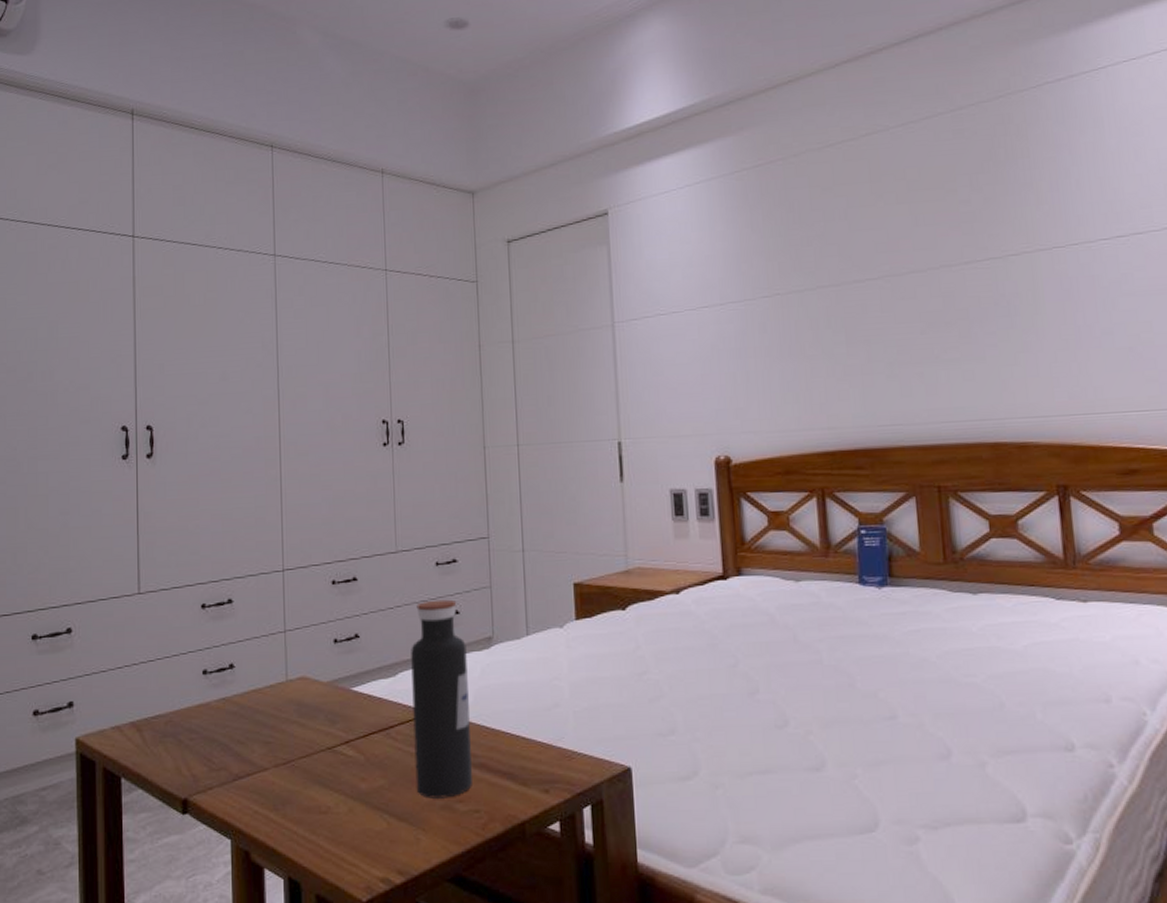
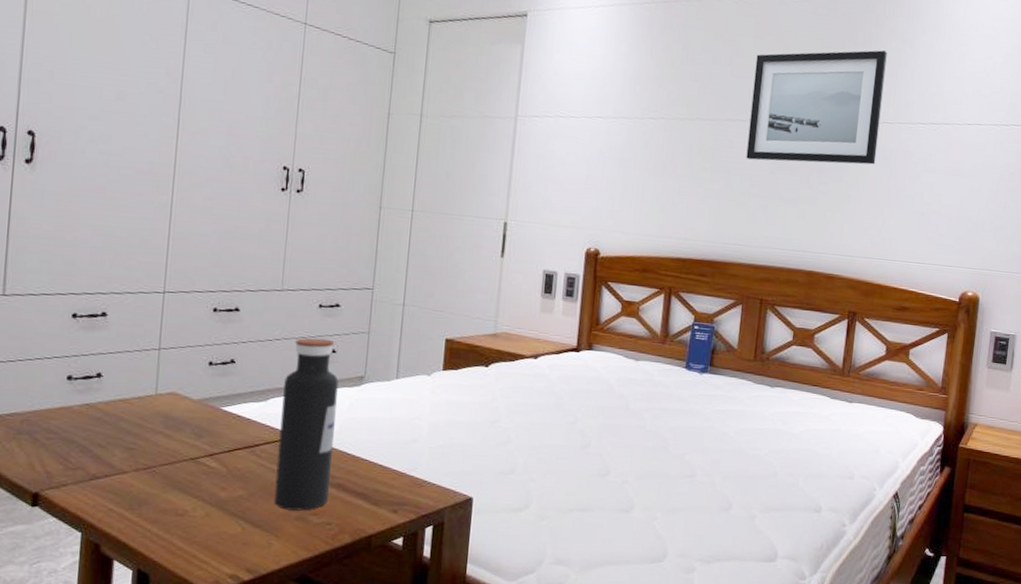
wall art: none [876,162,1053,323] -> present [746,50,887,165]

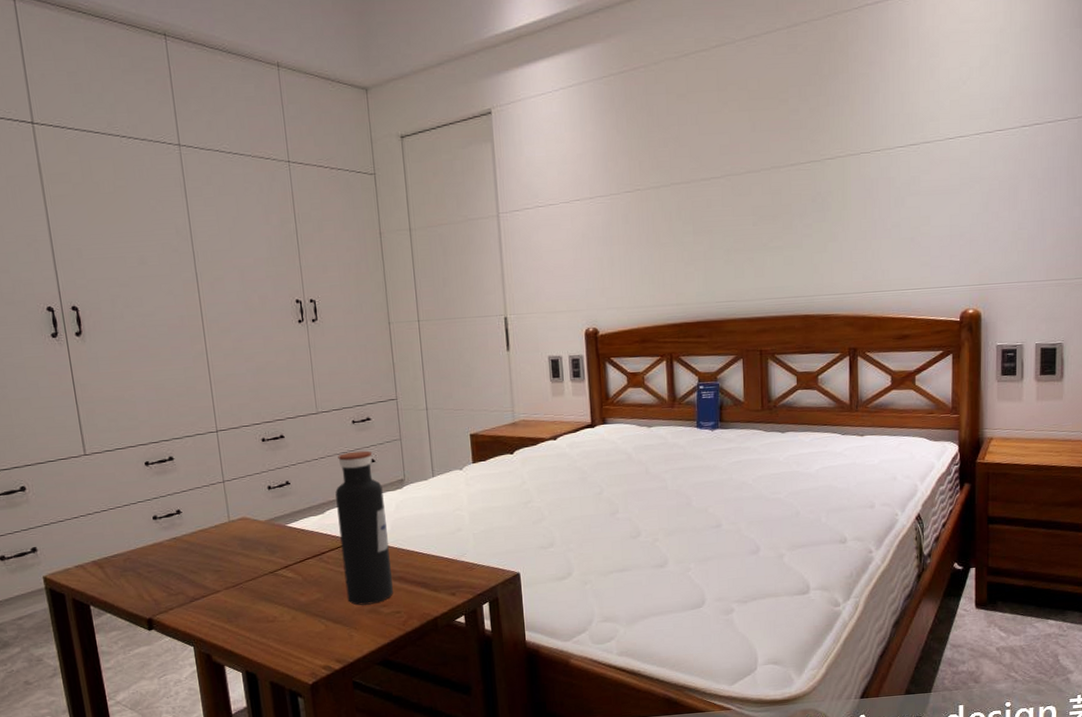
wall art: present [746,50,887,165] -> none [722,77,857,215]

